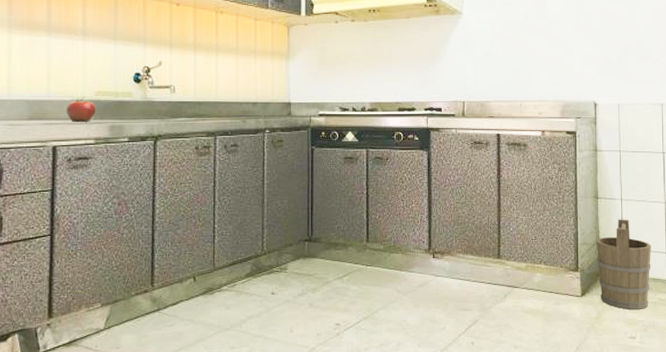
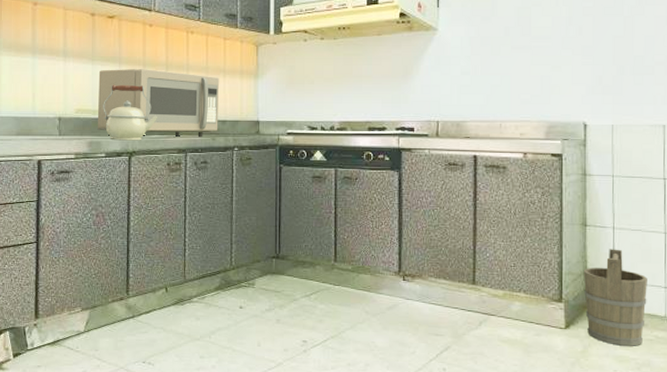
fruit: present [66,98,96,123] -> none [49,115,76,139]
microwave: none [119,49,250,120] -> present [97,69,220,138]
kettle: none [126,65,185,124] -> present [103,84,157,141]

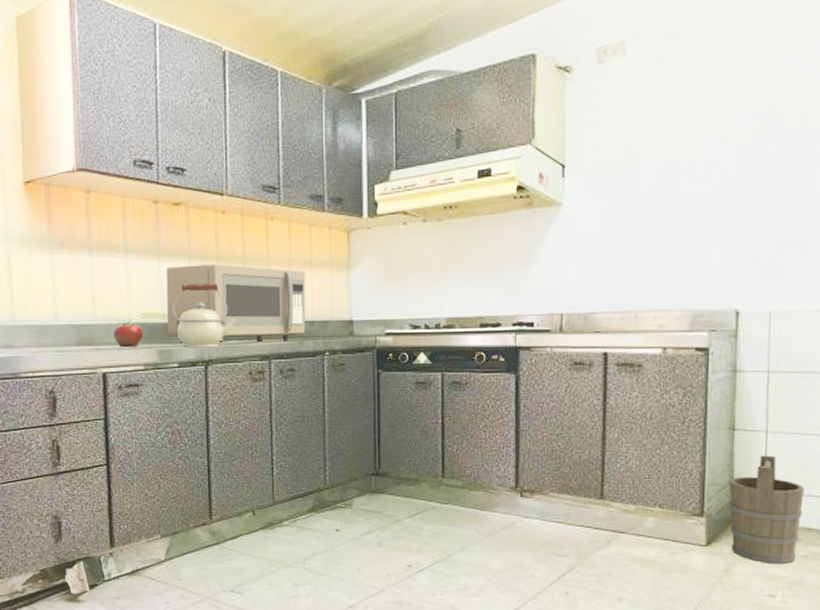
fruit: none [49,115,76,139] -> present [113,320,143,348]

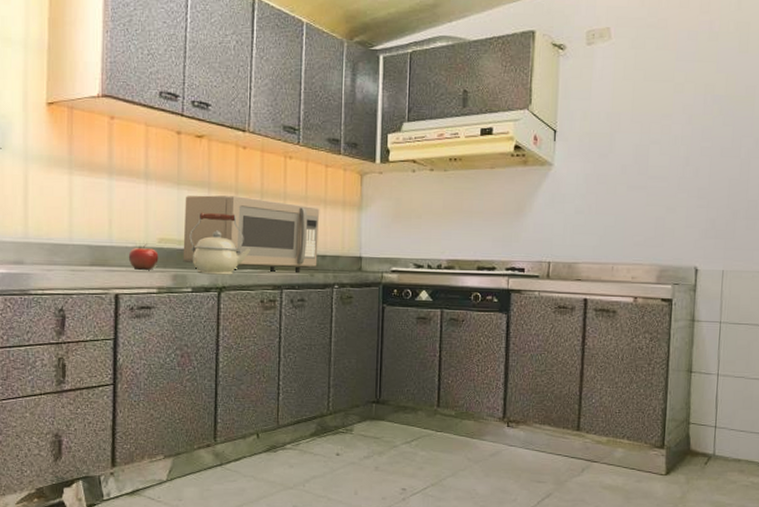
bucket: present [729,455,804,564] -> none [686,395,747,492]

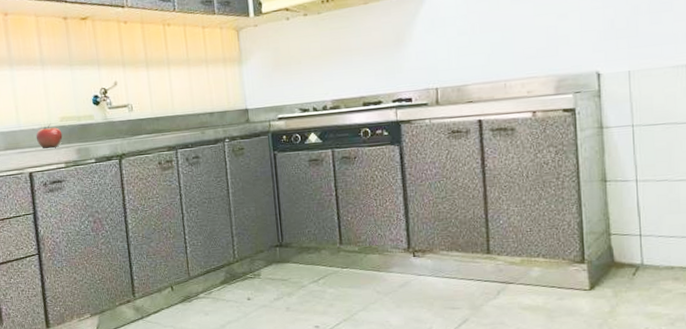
microwave: present [183,195,320,274] -> none [78,68,207,137]
kettle: present [189,212,250,275] -> none [86,85,143,145]

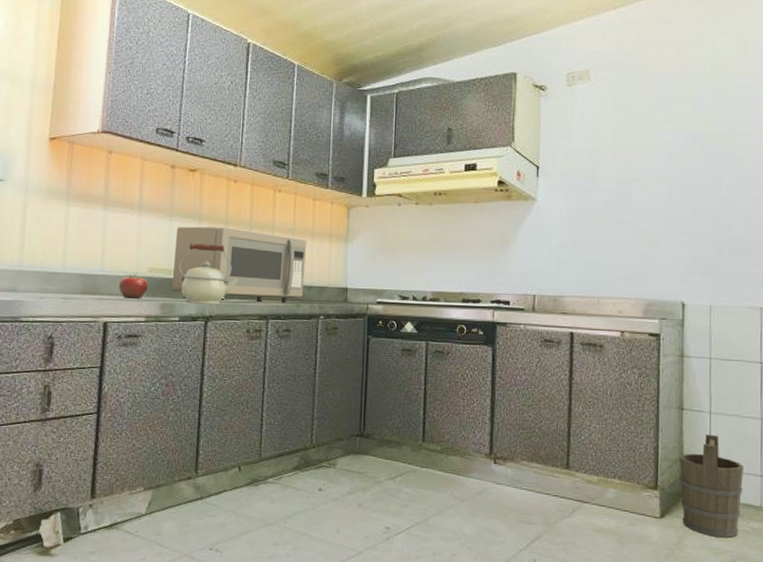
microwave: none [78,68,207,137] -> present [171,226,307,304]
kettle: none [86,85,143,145] -> present [179,242,238,305]
bucket: none [605,202,678,303] -> present [679,434,743,538]

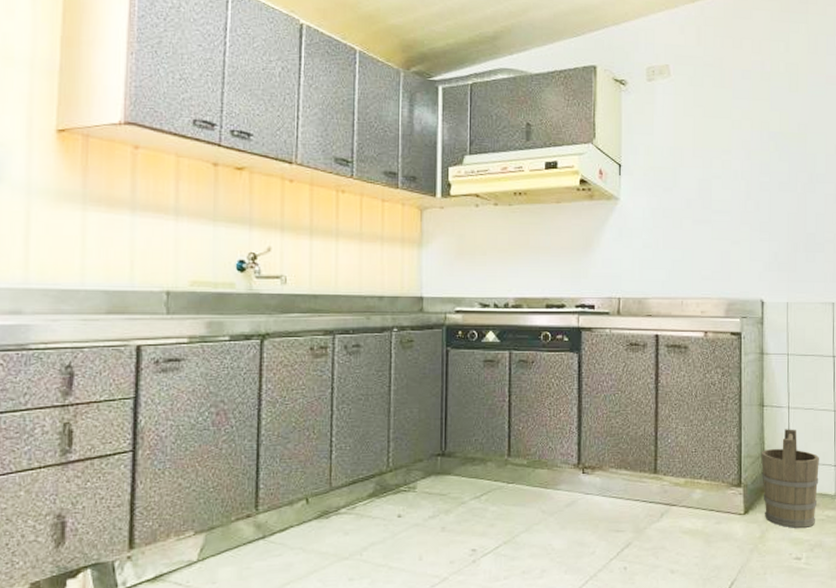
fruit: present [118,274,148,300] -> none [153,288,190,318]
microwave: present [171,226,307,304] -> none [219,232,376,317]
kettle: present [179,242,238,305] -> none [227,251,298,320]

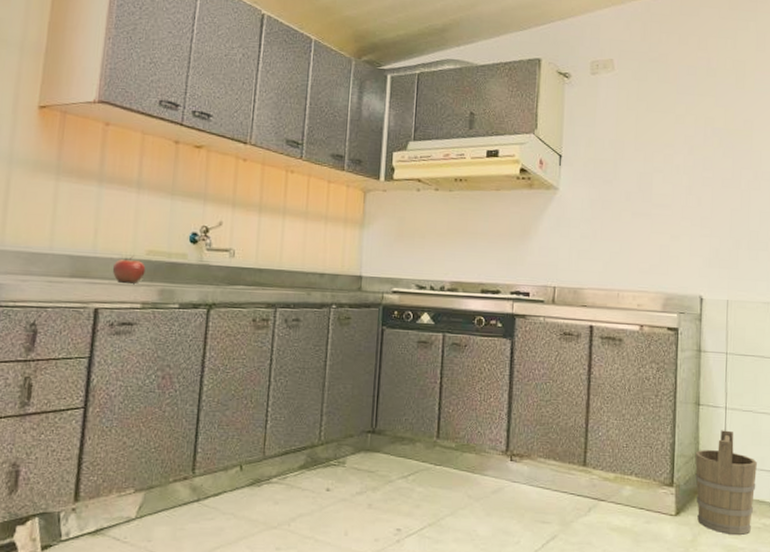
fruit: none [153,288,190,318] -> present [112,256,146,285]

